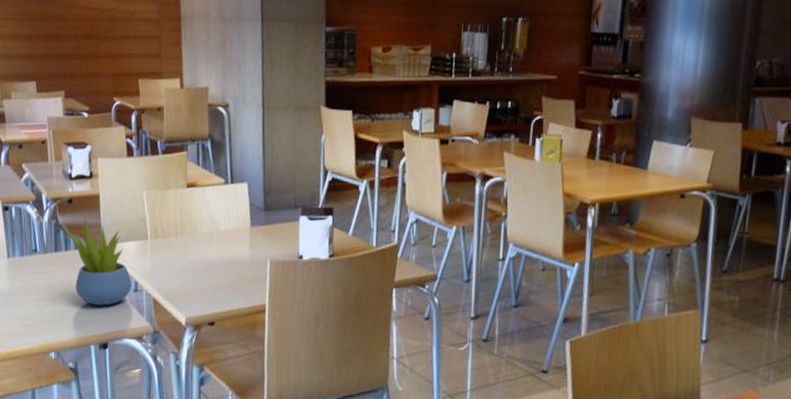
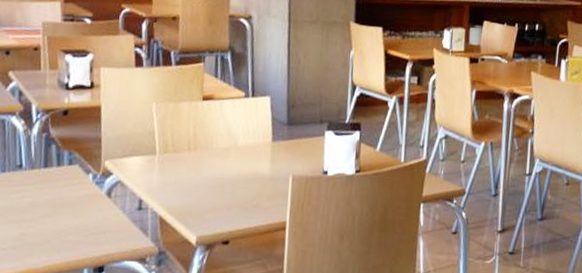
succulent plant: present [66,218,132,306] -> none [59,131,135,226]

